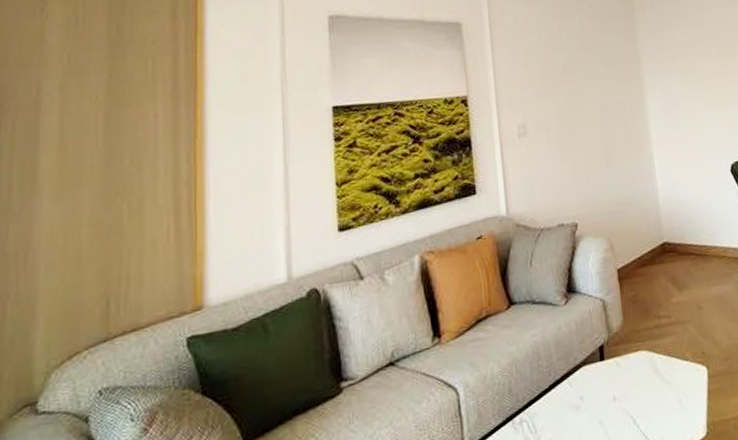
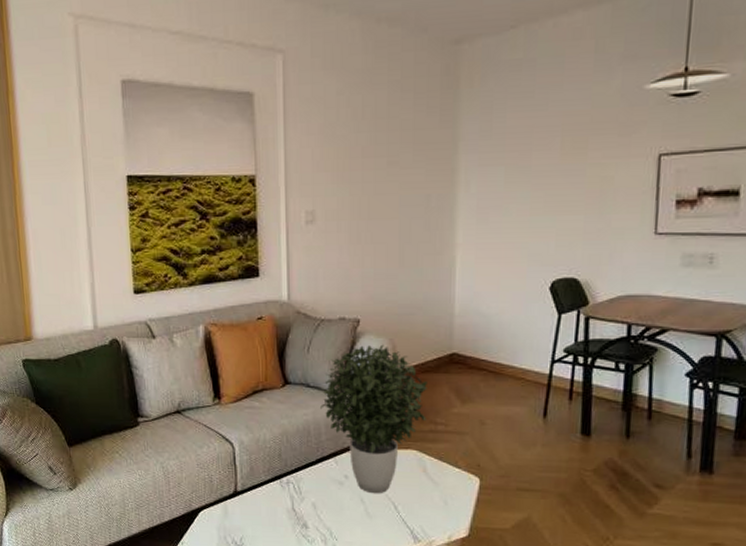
potted plant: none [548,244,651,412] -> present [320,344,427,494]

